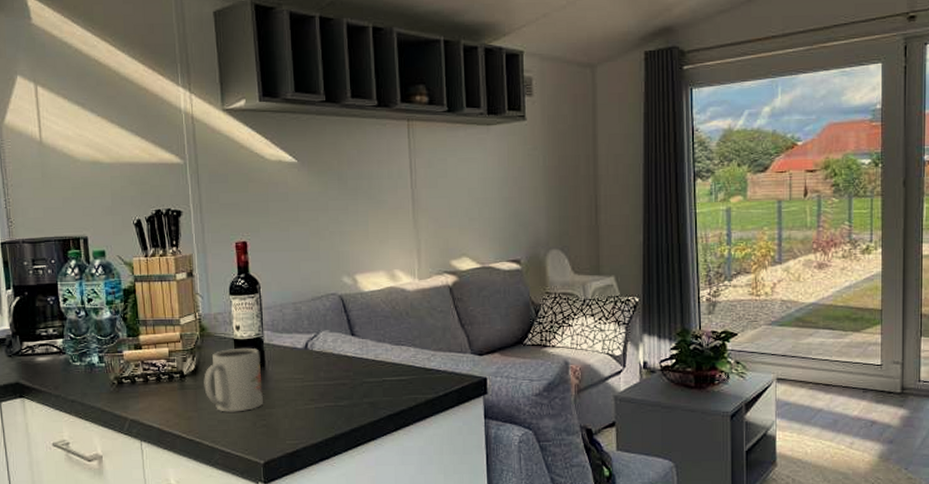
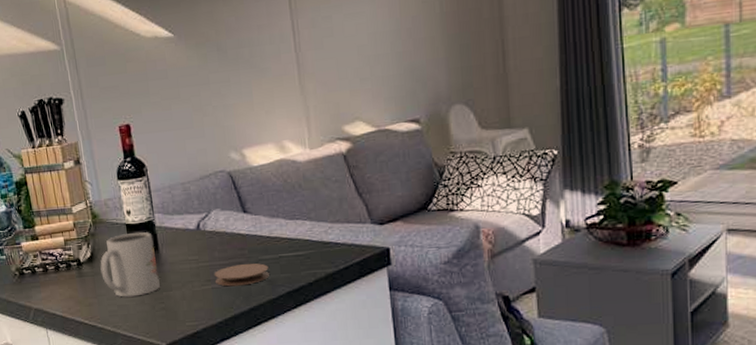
coaster: none [318,385,372,407] -> present [214,263,269,287]

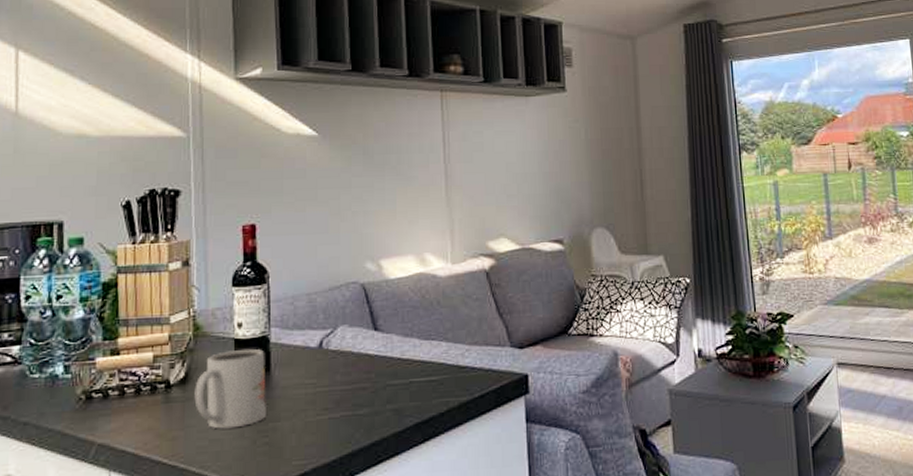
coaster: present [214,263,269,287] -> none [333,388,396,417]

